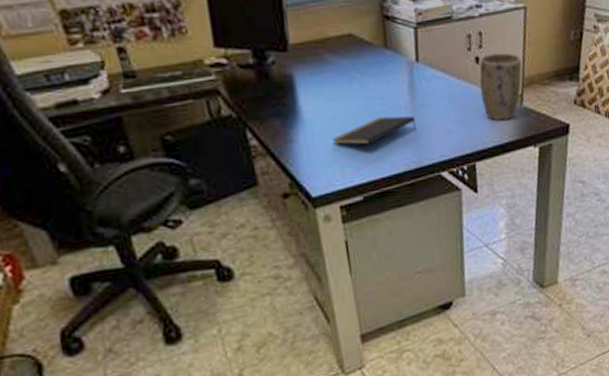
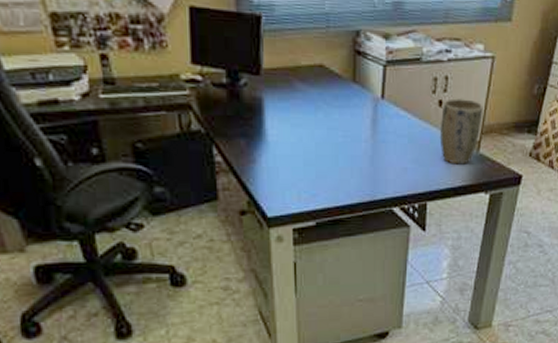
notepad: present [332,116,416,145] -> none [292,149,374,173]

